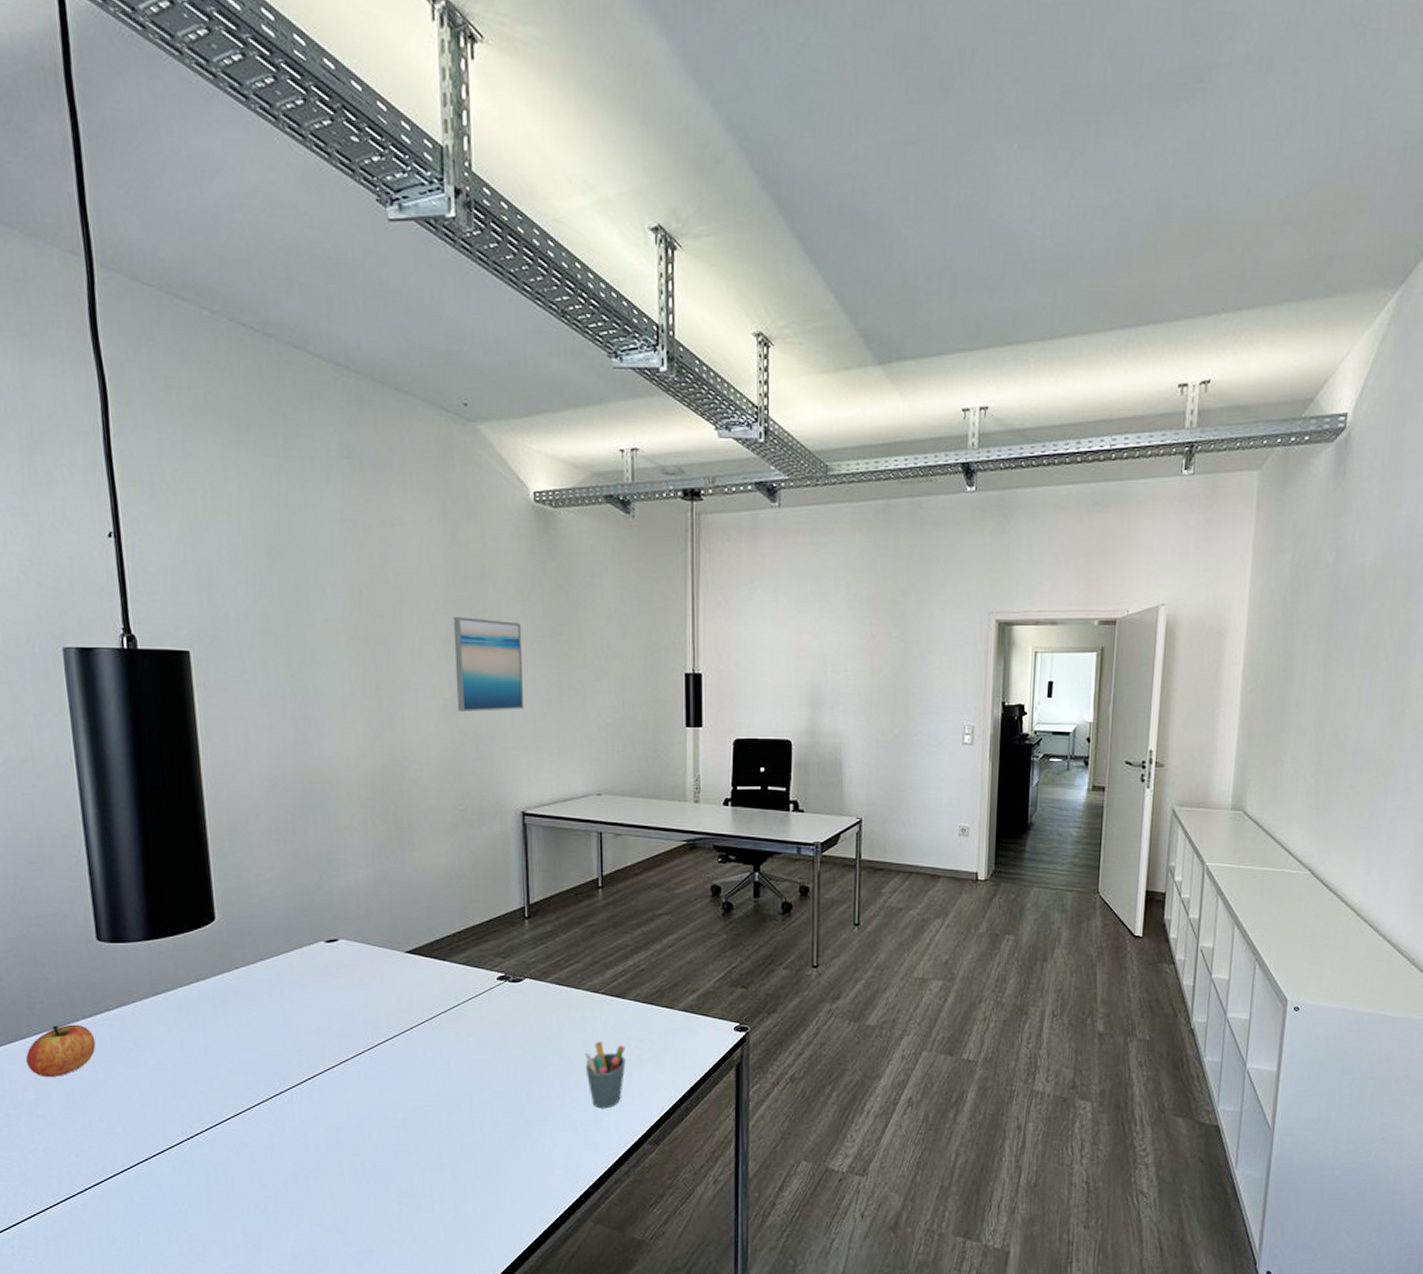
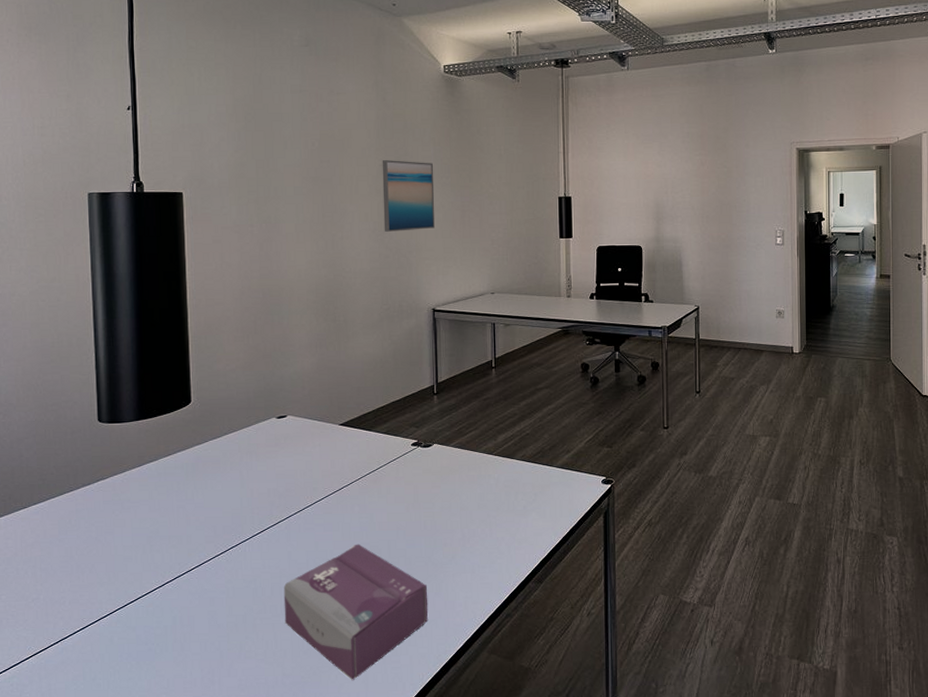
apple: present [25,1024,96,1076] -> none [35,491,92,536]
tissue box: none [341,1094,520,1251] -> present [283,544,428,681]
pen holder: present [585,1041,626,1109] -> none [481,494,515,553]

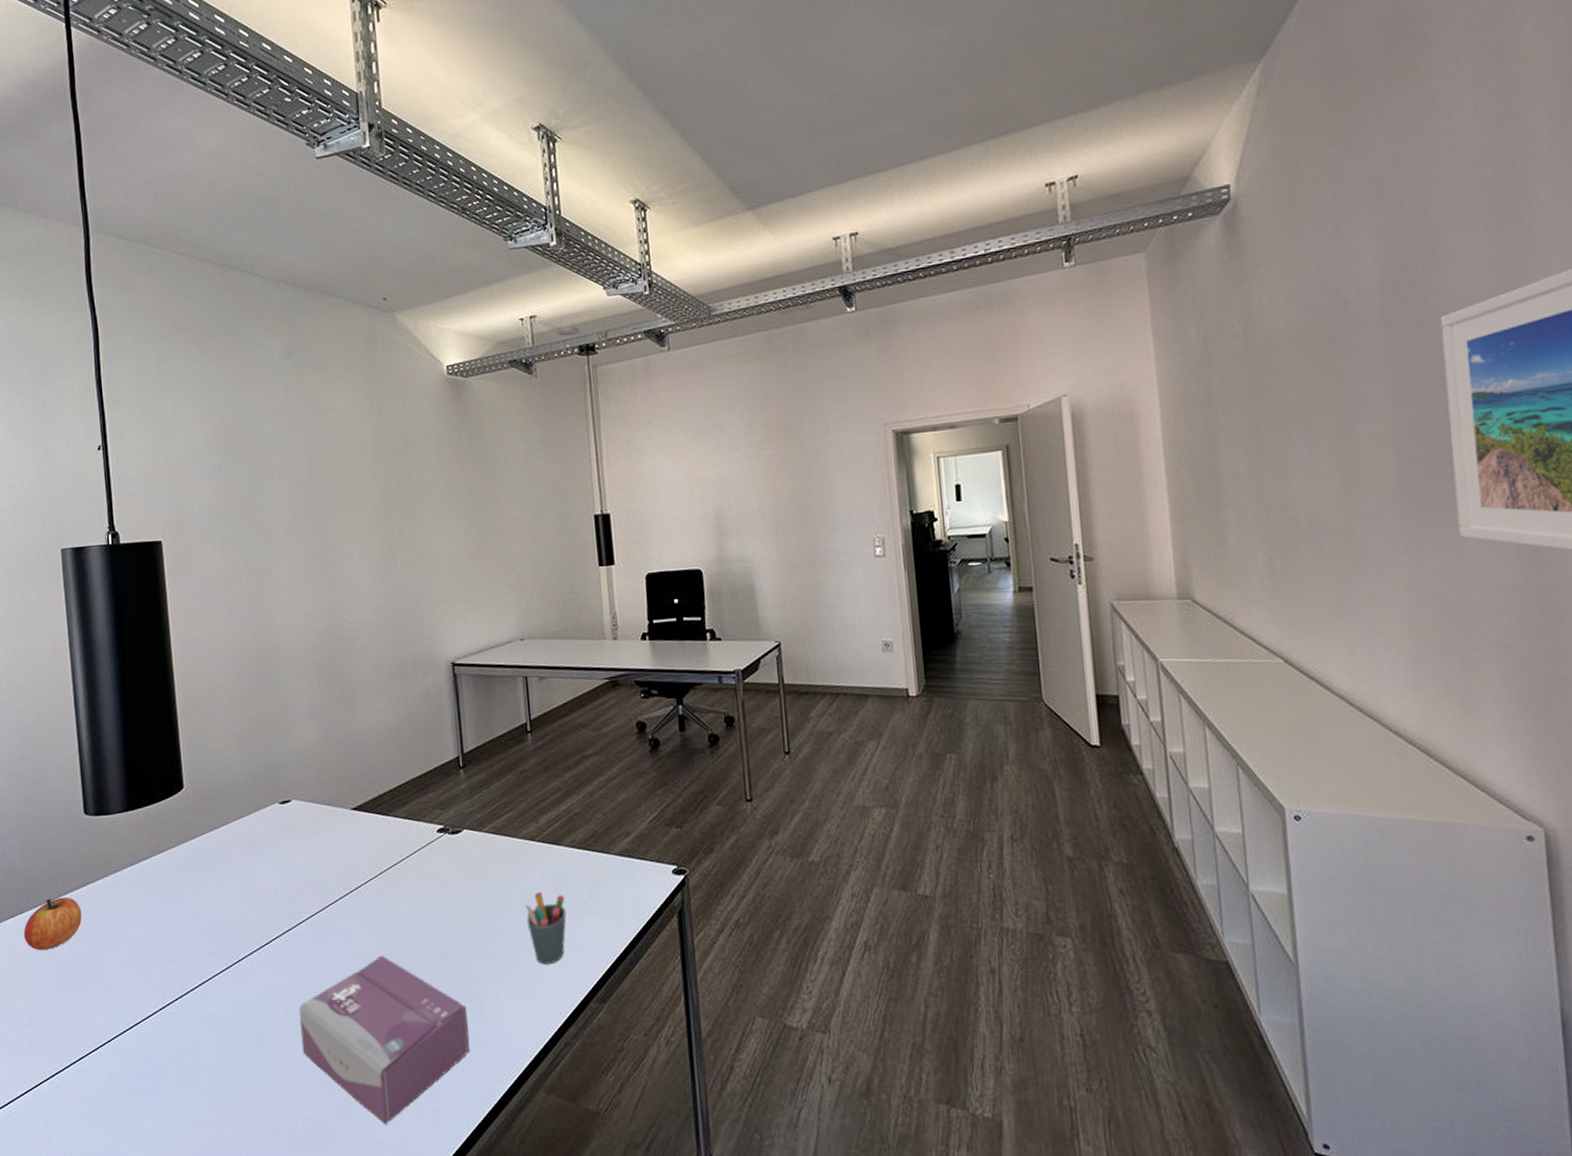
apple: none [35,491,92,536] -> present [23,897,82,950]
wall art: present [382,160,434,232] -> none [382,484,448,572]
pen holder: none [481,494,515,553] -> present [525,891,567,965]

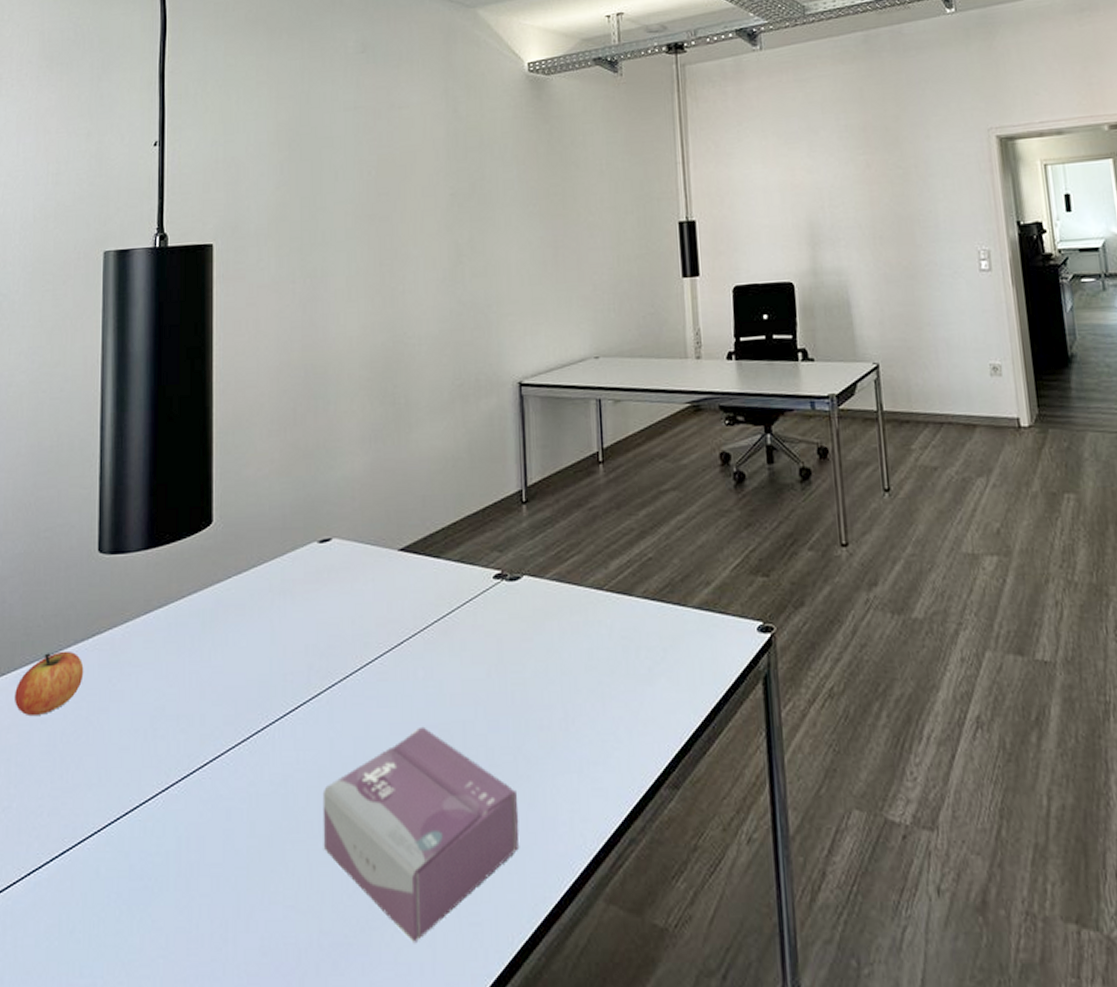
pen holder: present [525,891,567,965] -> none [589,650,636,741]

